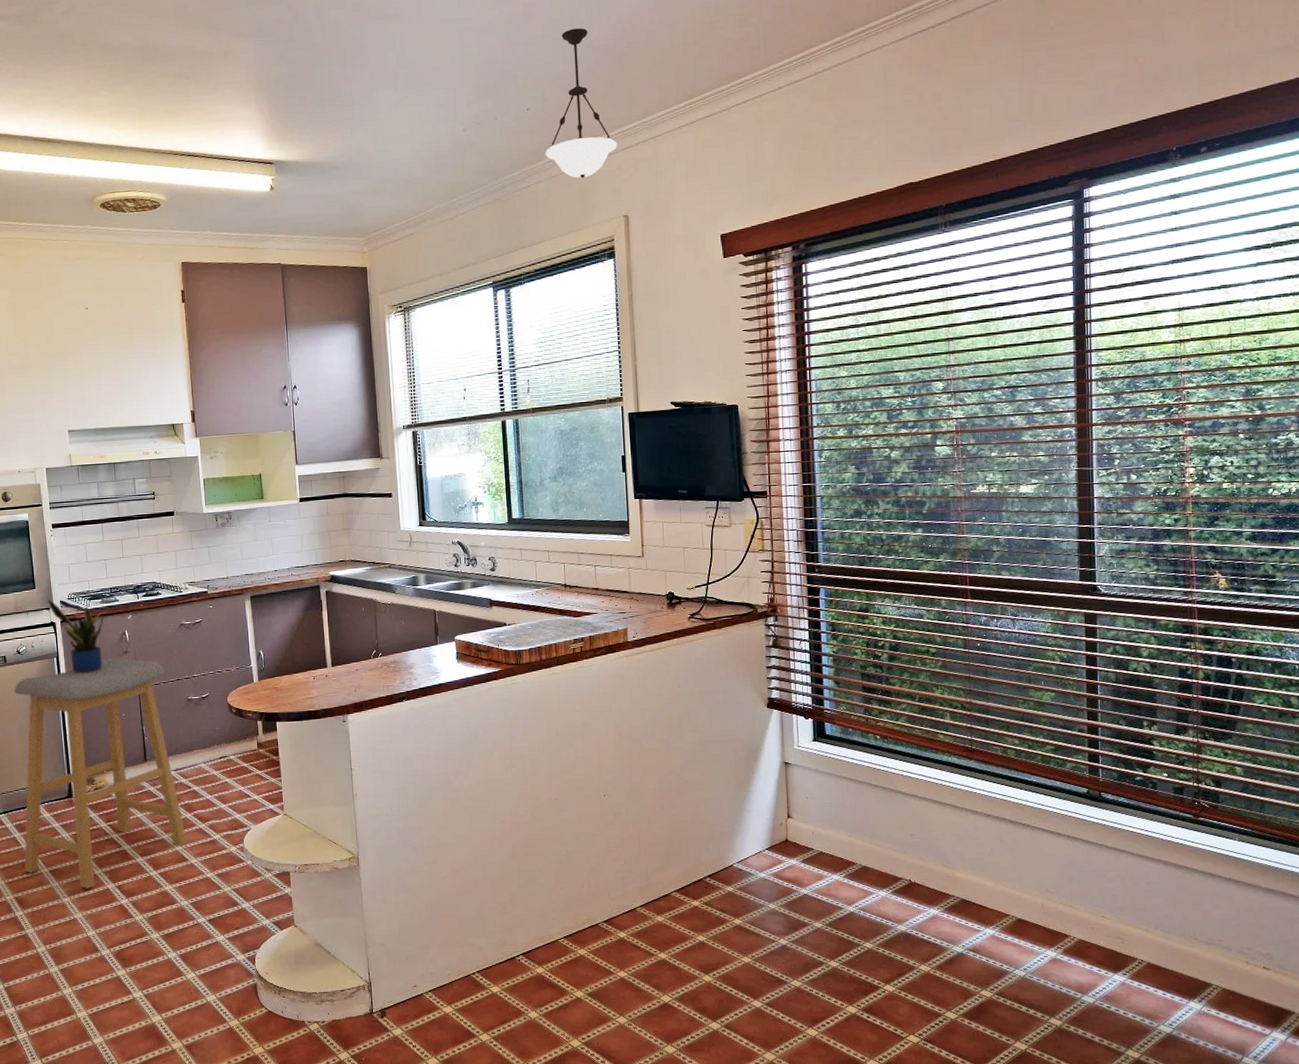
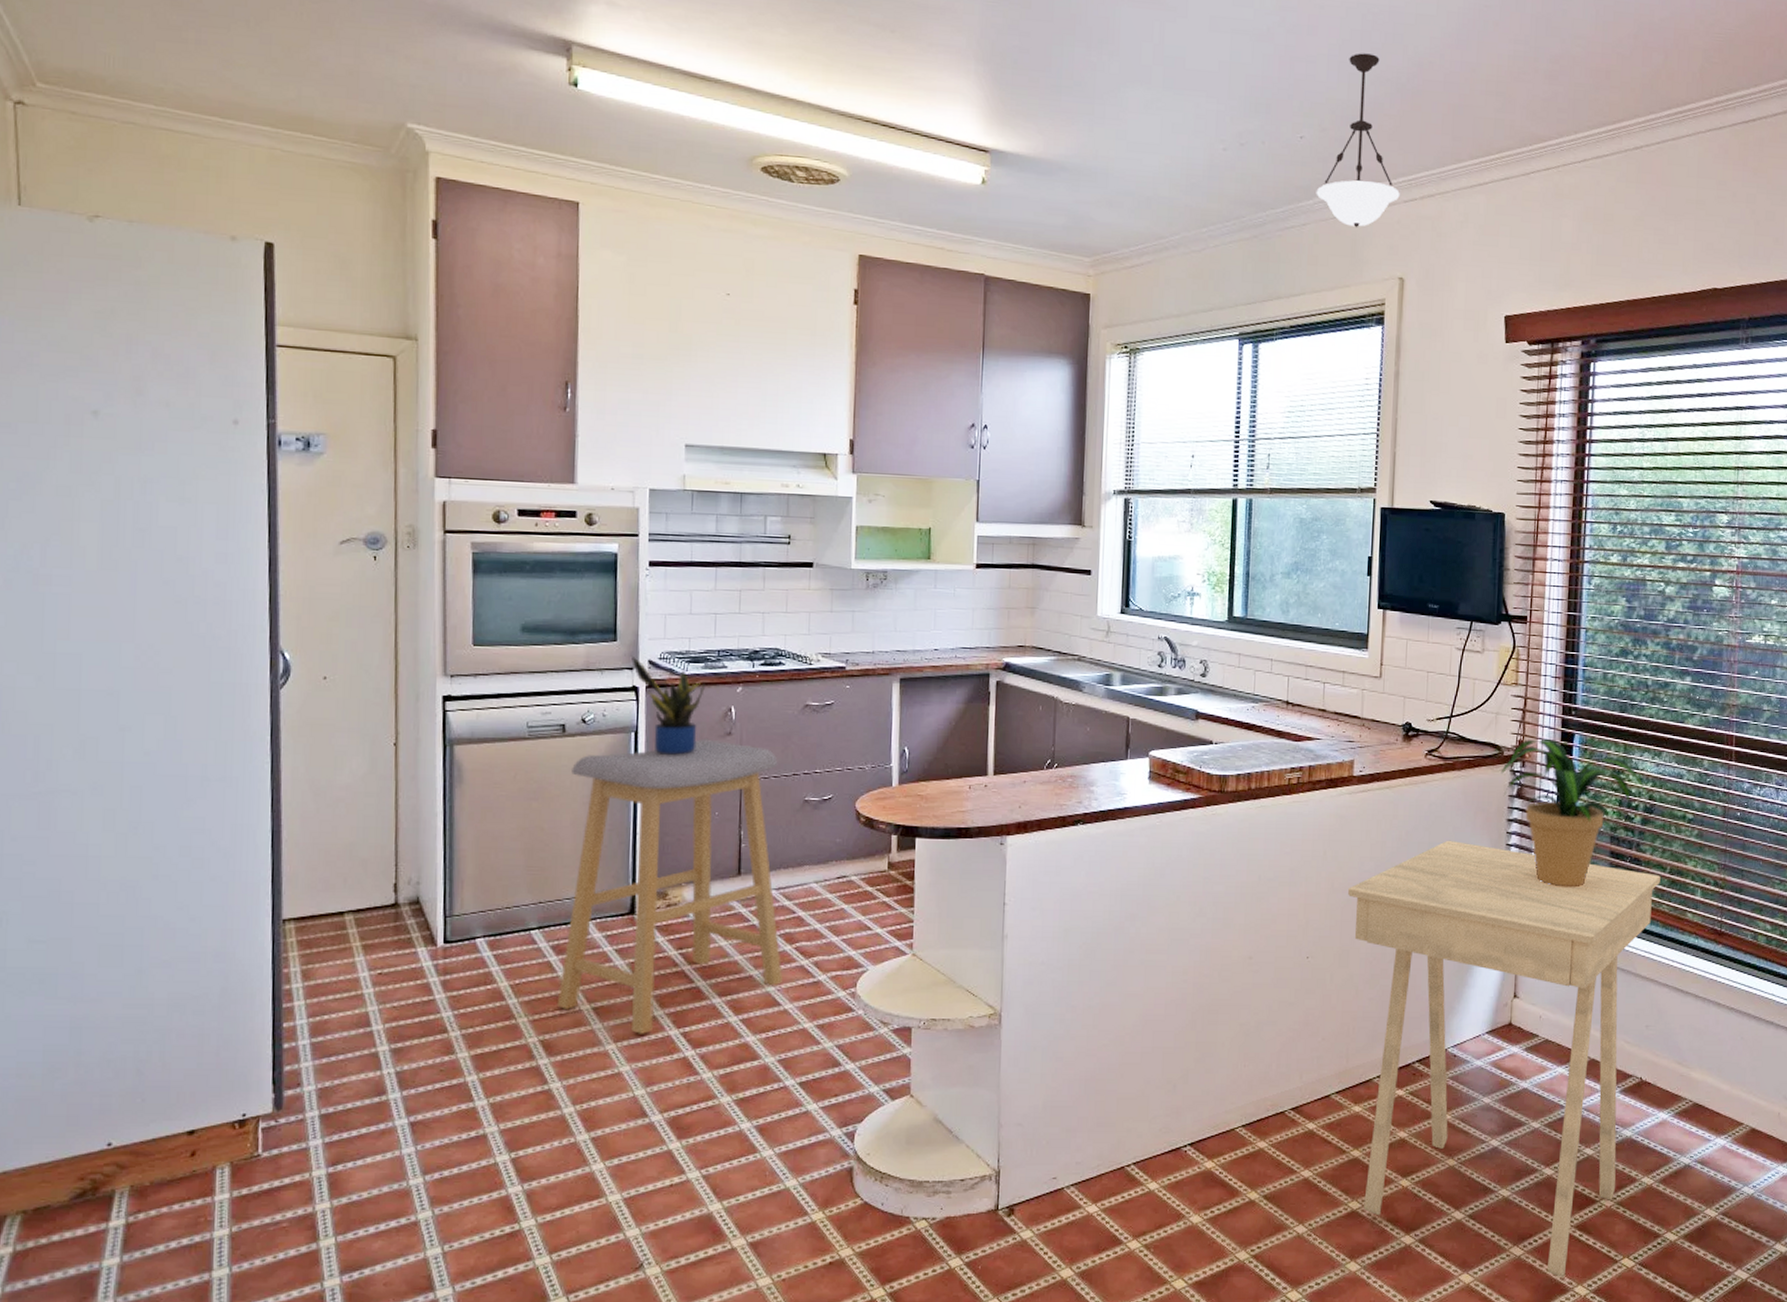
side table: none [634,688,911,1054] -> present [1348,840,1661,1279]
potted plant: none [756,594,891,721] -> present [1500,738,1647,888]

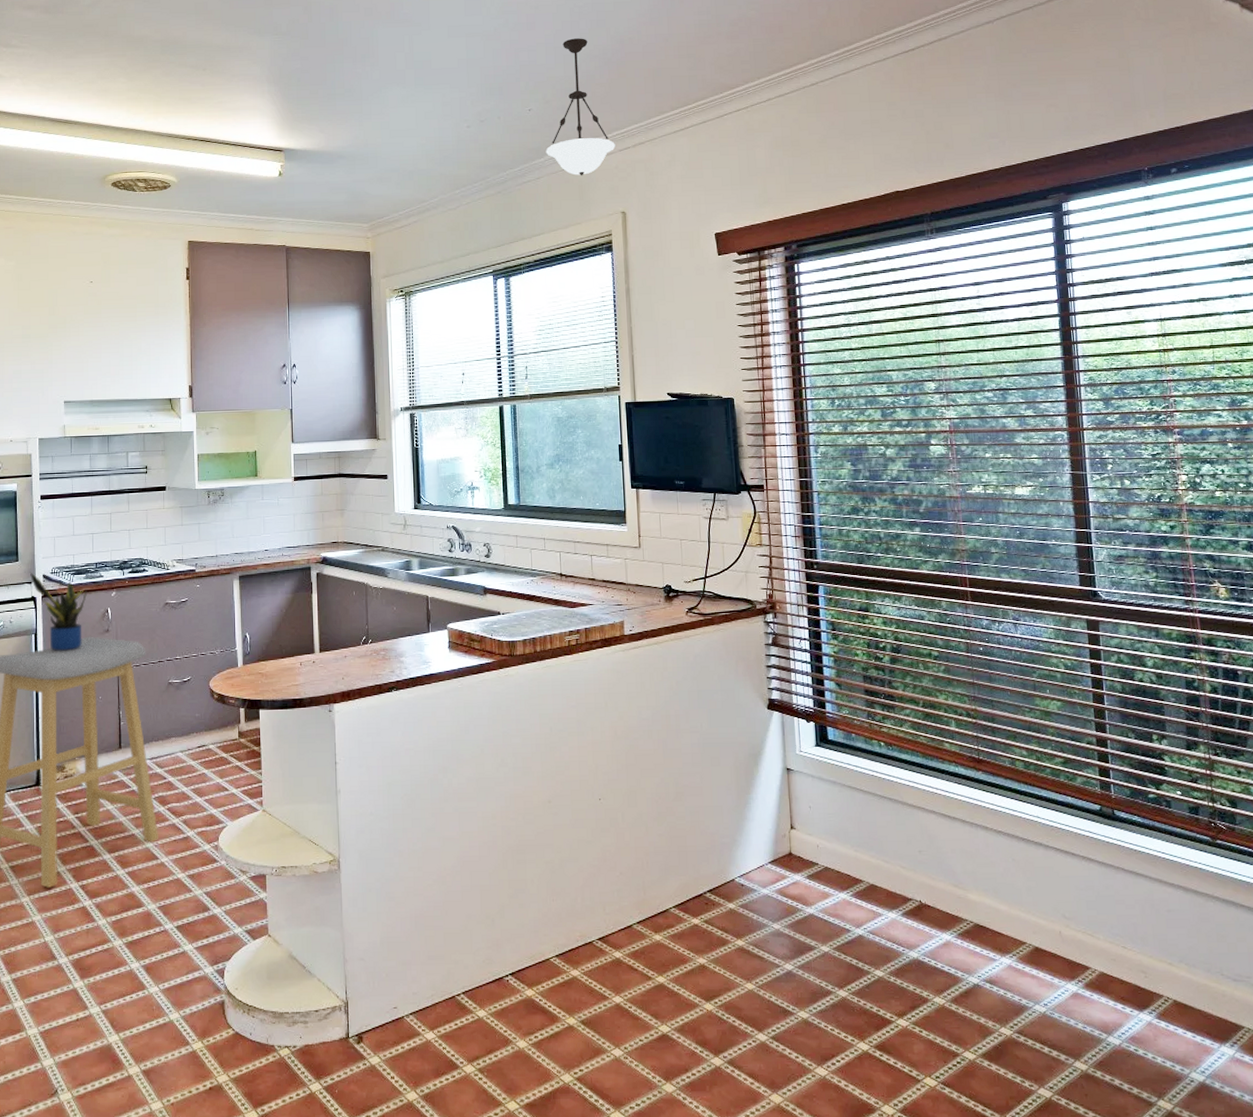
side table: present [1348,840,1661,1279] -> none [630,687,915,1098]
potted plant: present [1500,738,1647,888] -> none [755,591,893,725]

